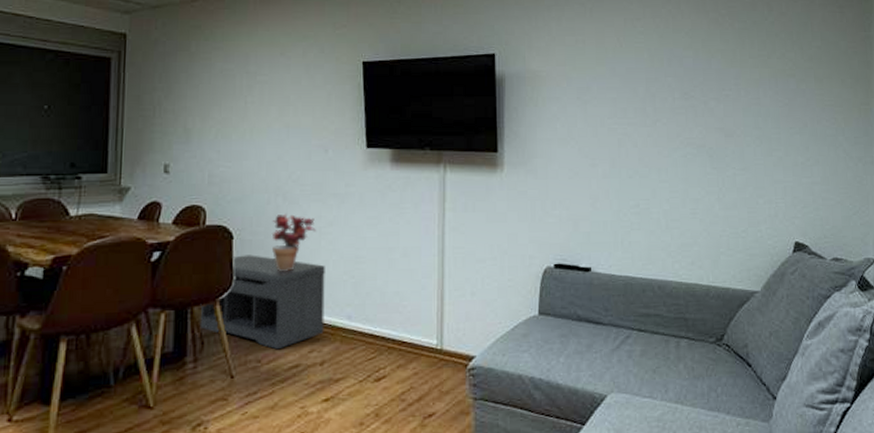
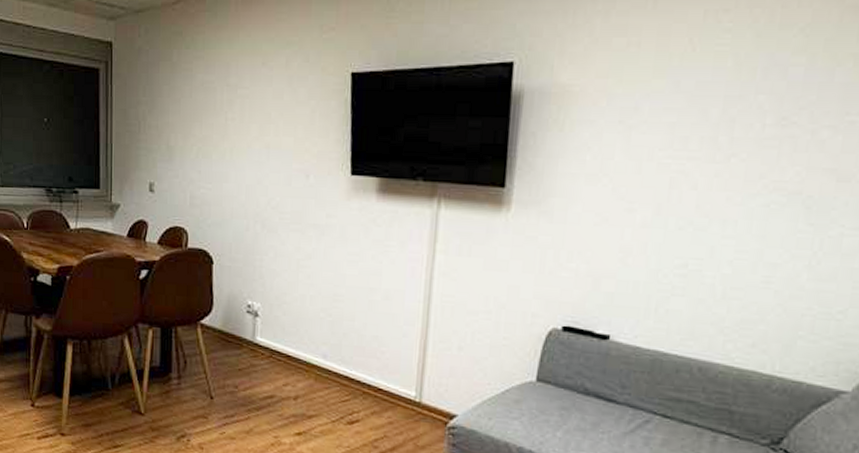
bench: present [200,255,325,350] -> none [183,281,302,379]
potted plant: present [271,213,316,271] -> none [250,241,294,302]

